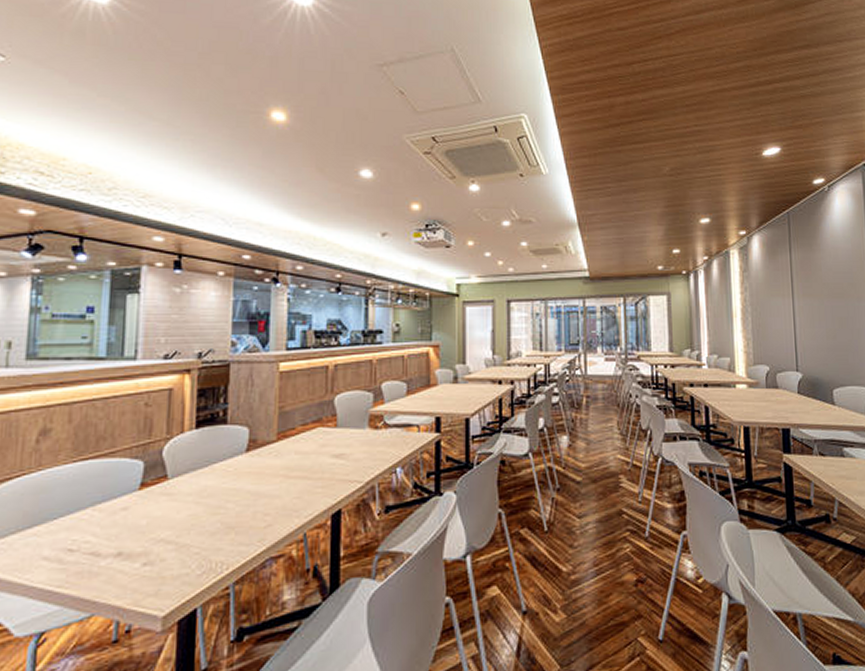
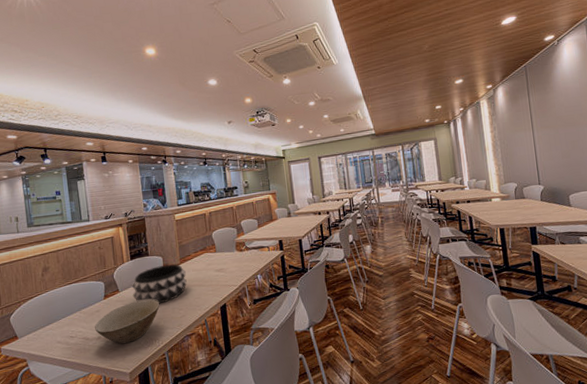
bowl: none [115,494,232,567] -> present [95,299,160,344]
decorative bowl: none [189,441,284,504] -> present [131,264,187,304]

